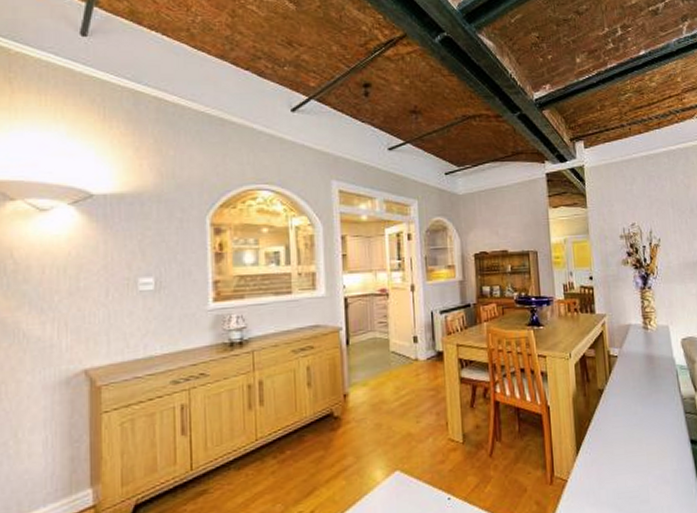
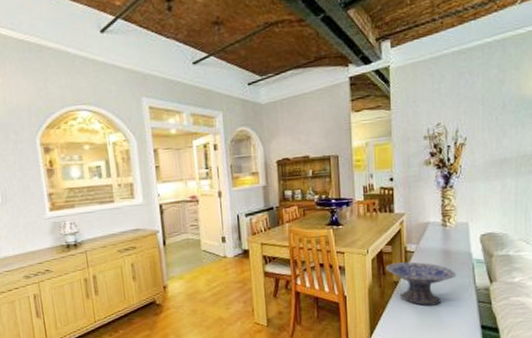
decorative bowl: none [589,367,662,418] -> present [385,261,457,306]

